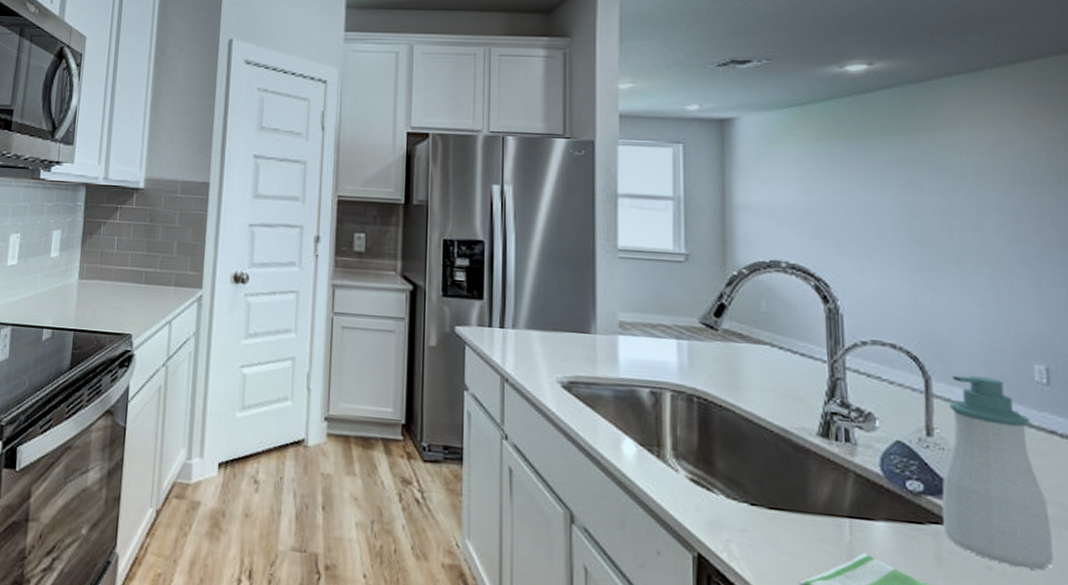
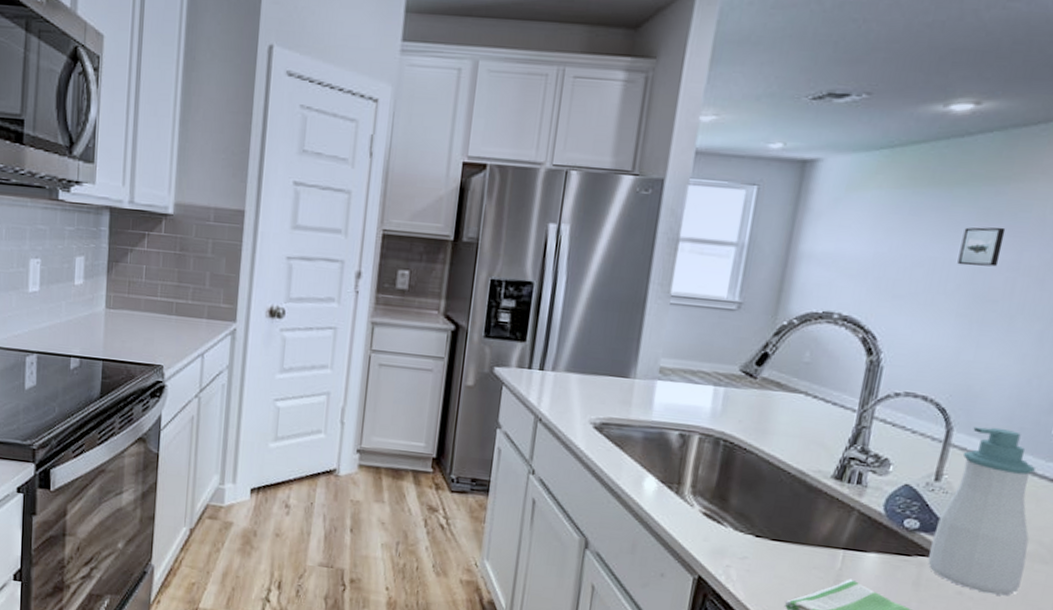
wall art: none [888,173,930,212] -> present [957,227,1006,267]

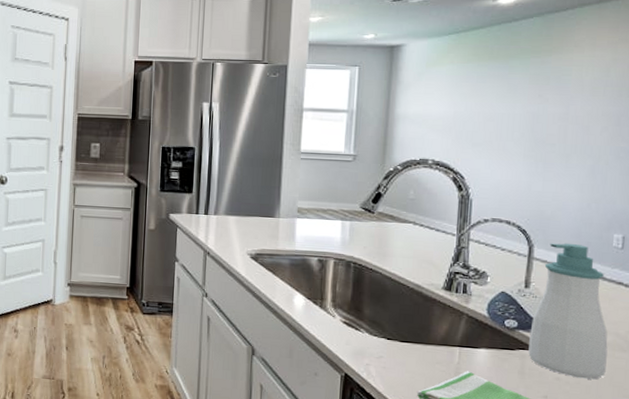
wall art: present [957,227,1006,267] -> none [519,88,553,119]

